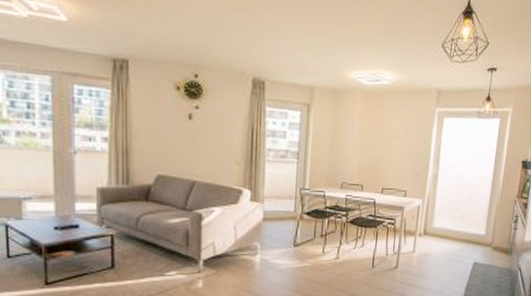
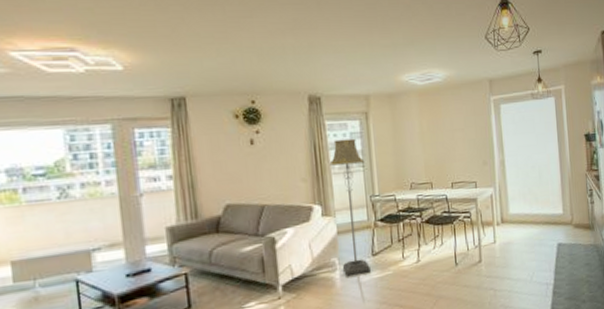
floor lamp: none [264,127,299,262] -> present [329,138,371,277]

